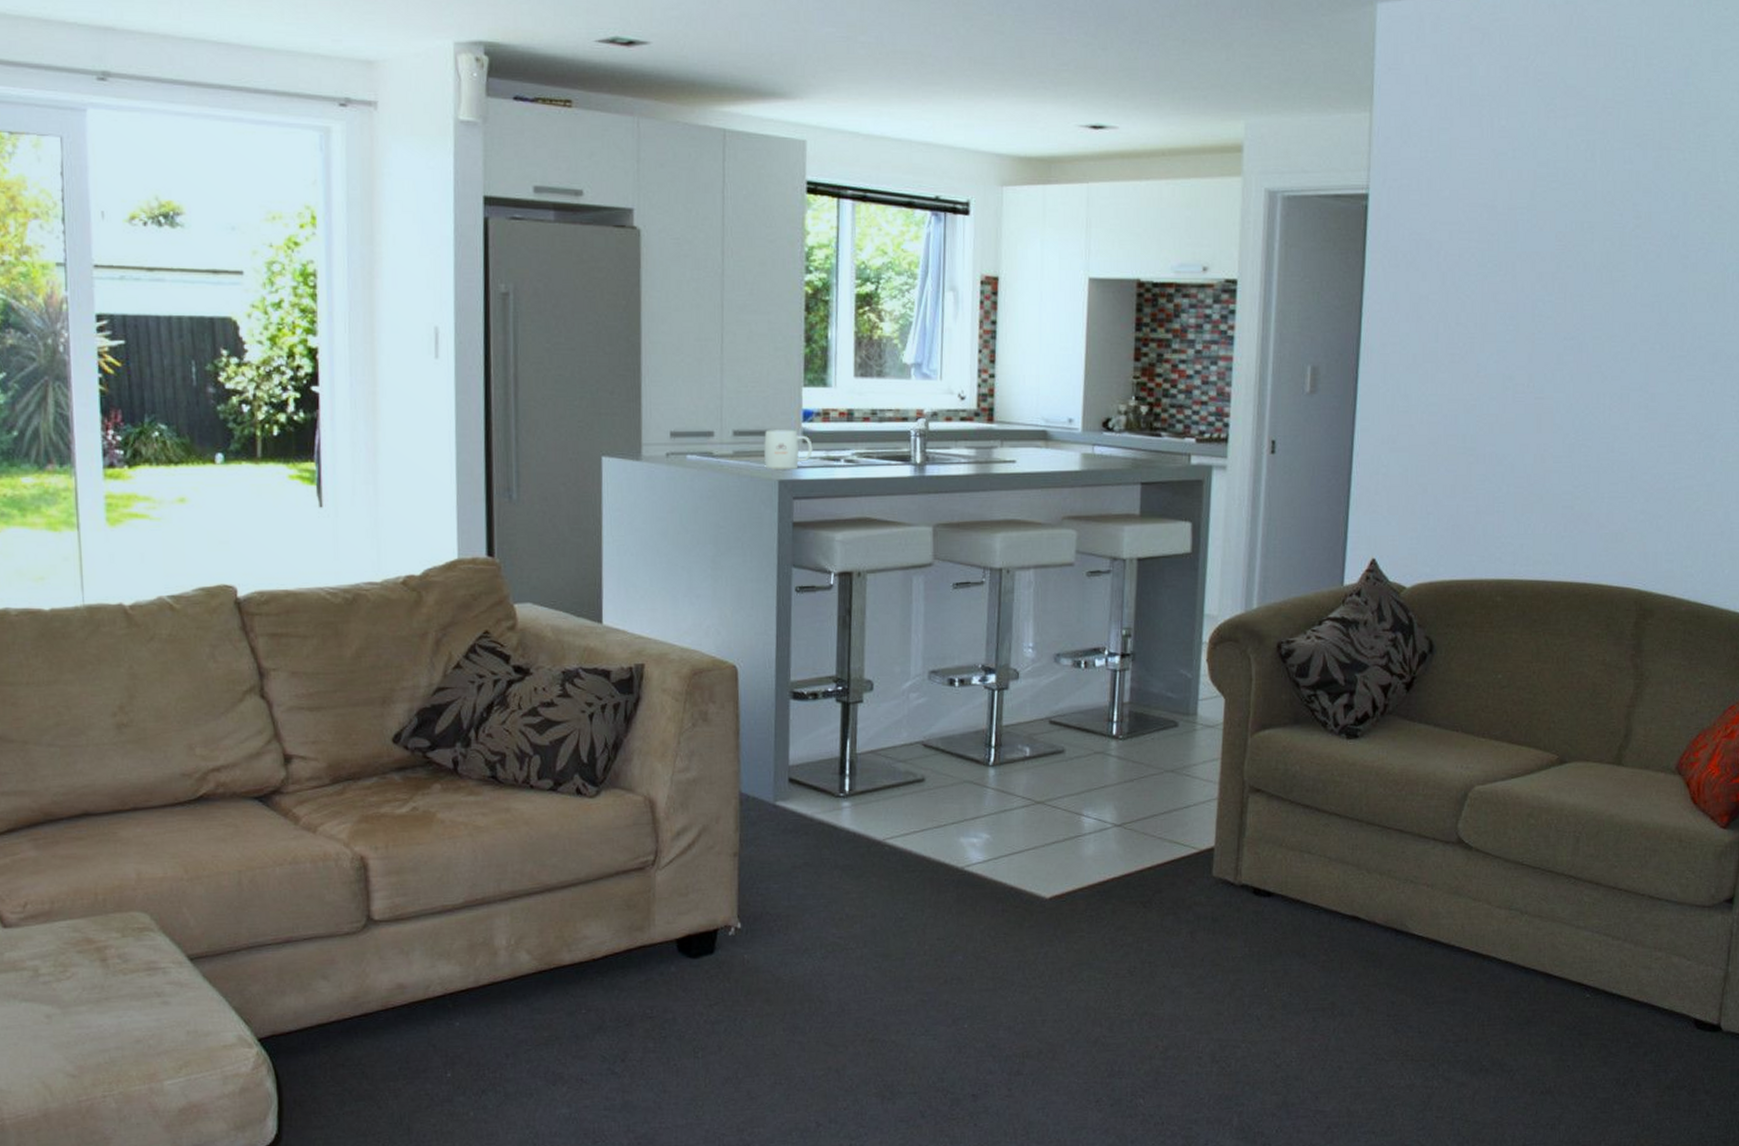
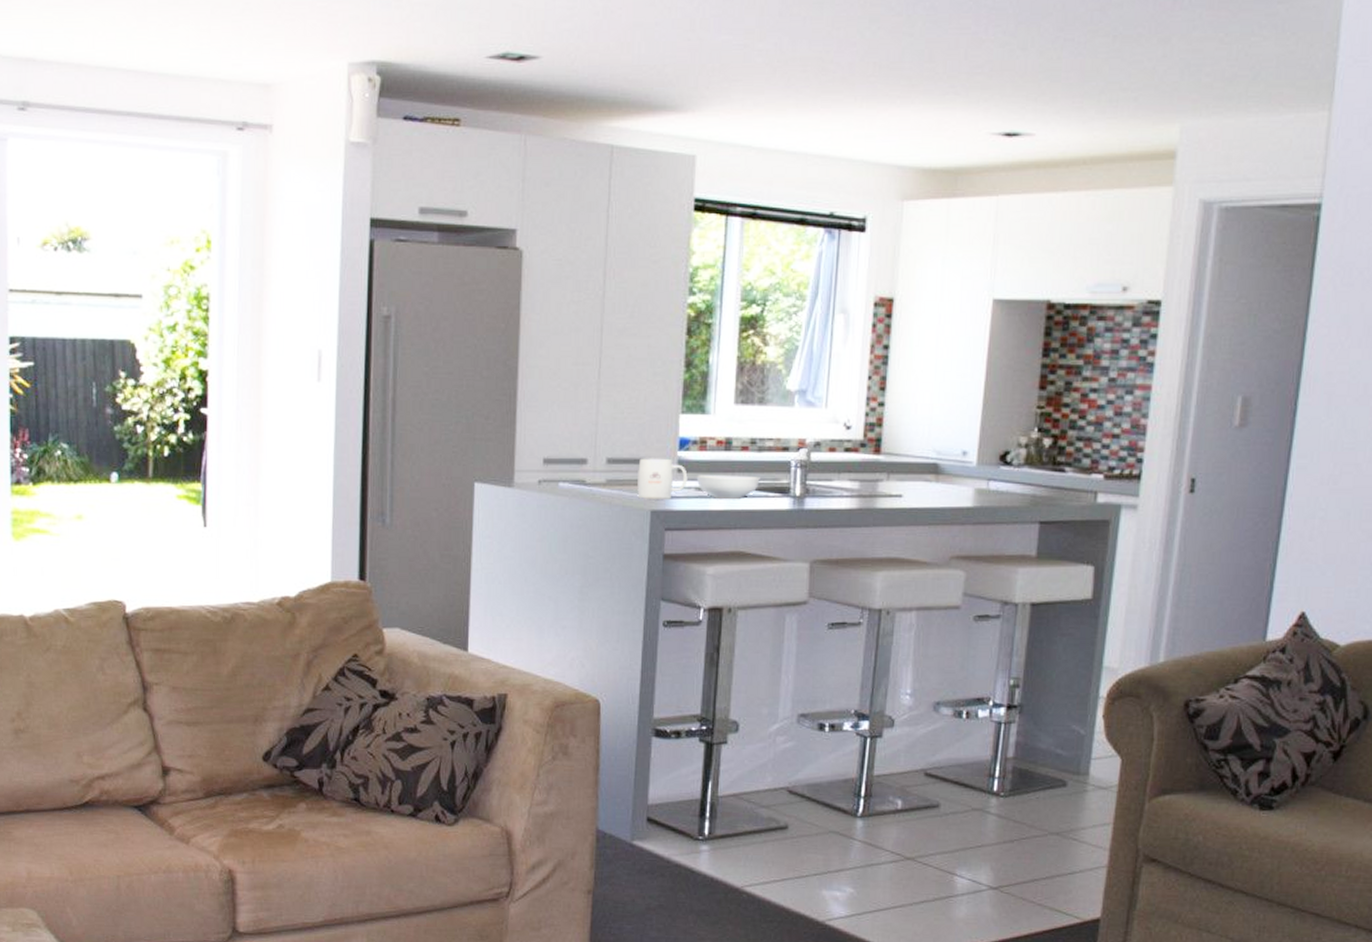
bowl: none [821,445,882,469] -> present [696,475,760,500]

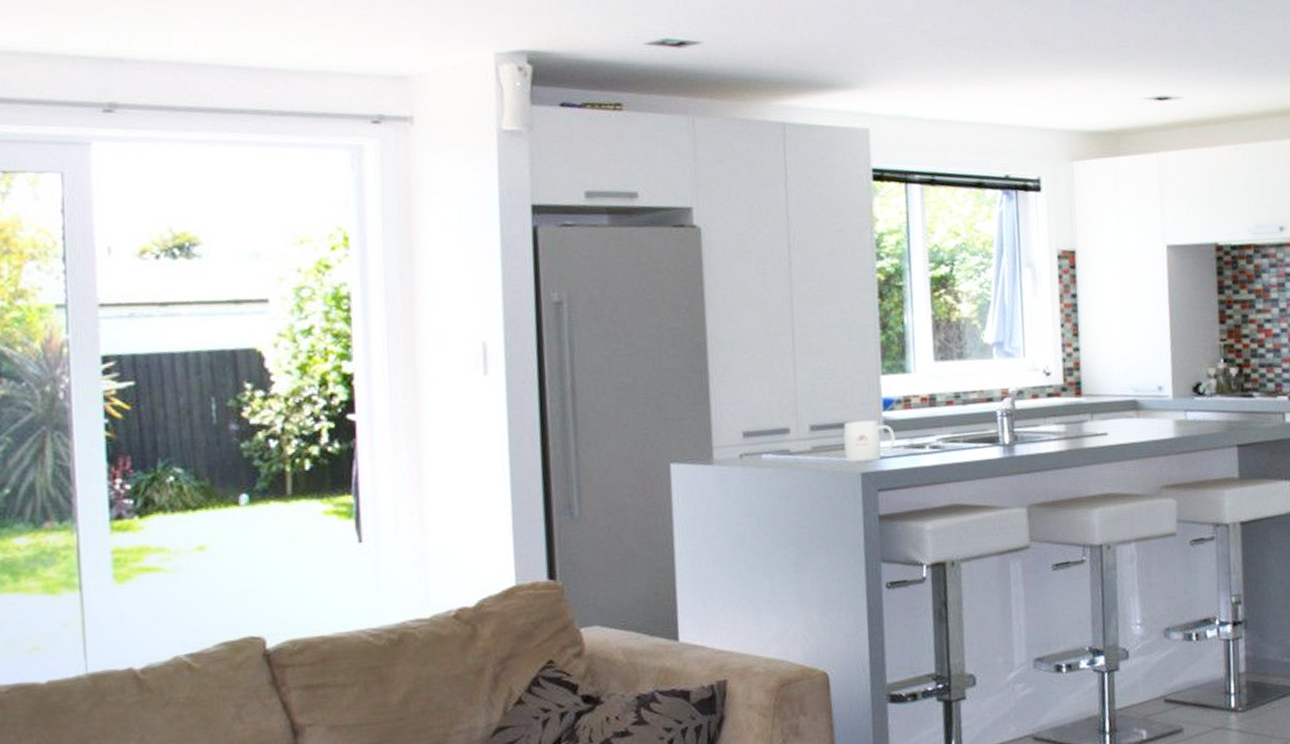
bowl: present [696,475,760,500] -> none [904,429,968,456]

